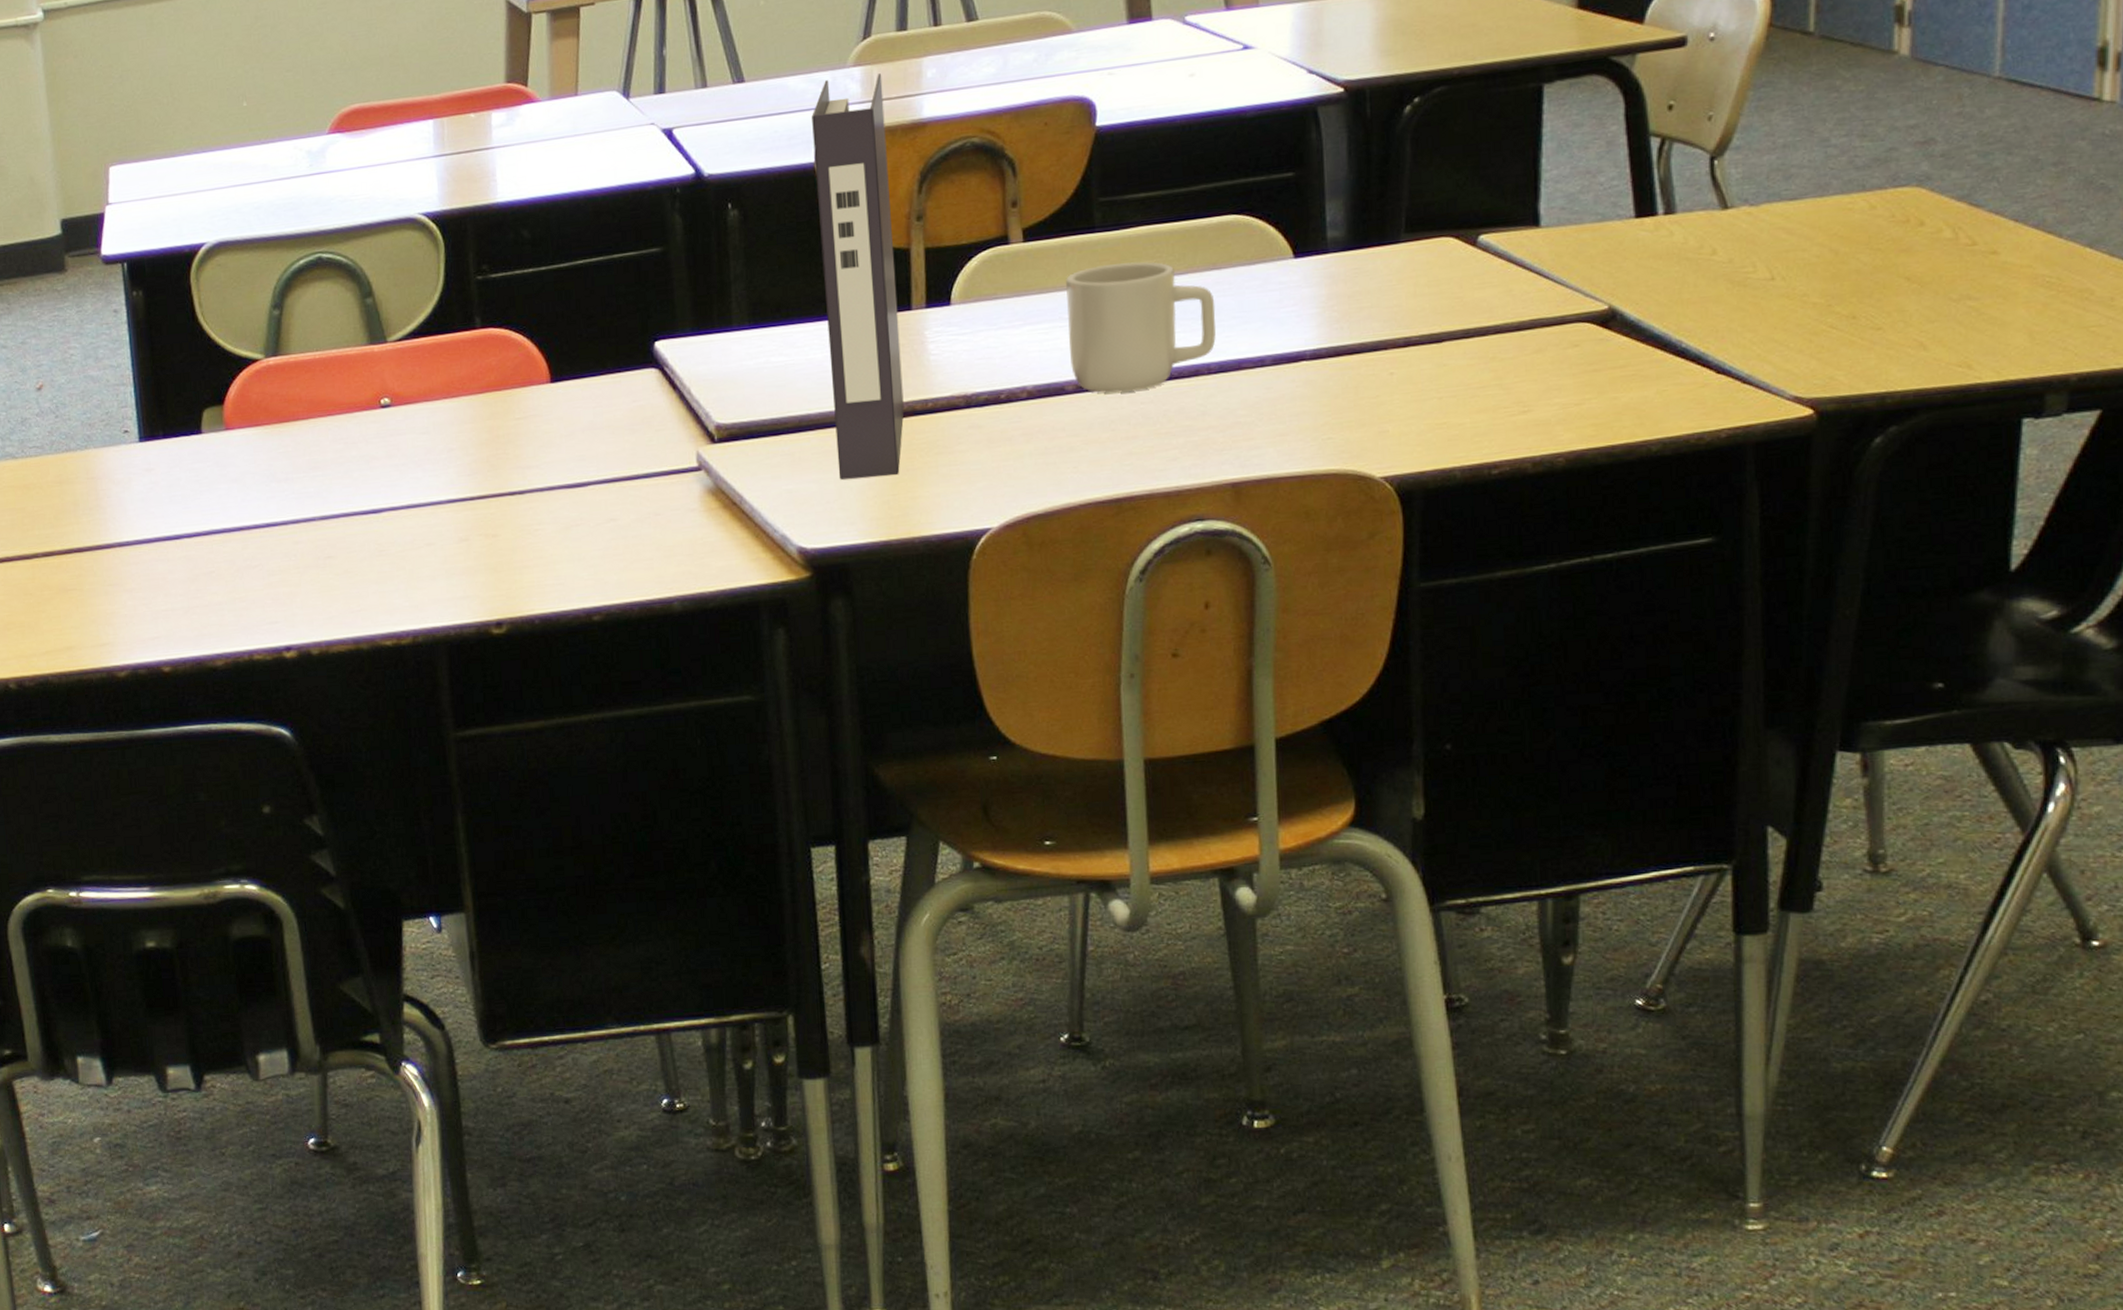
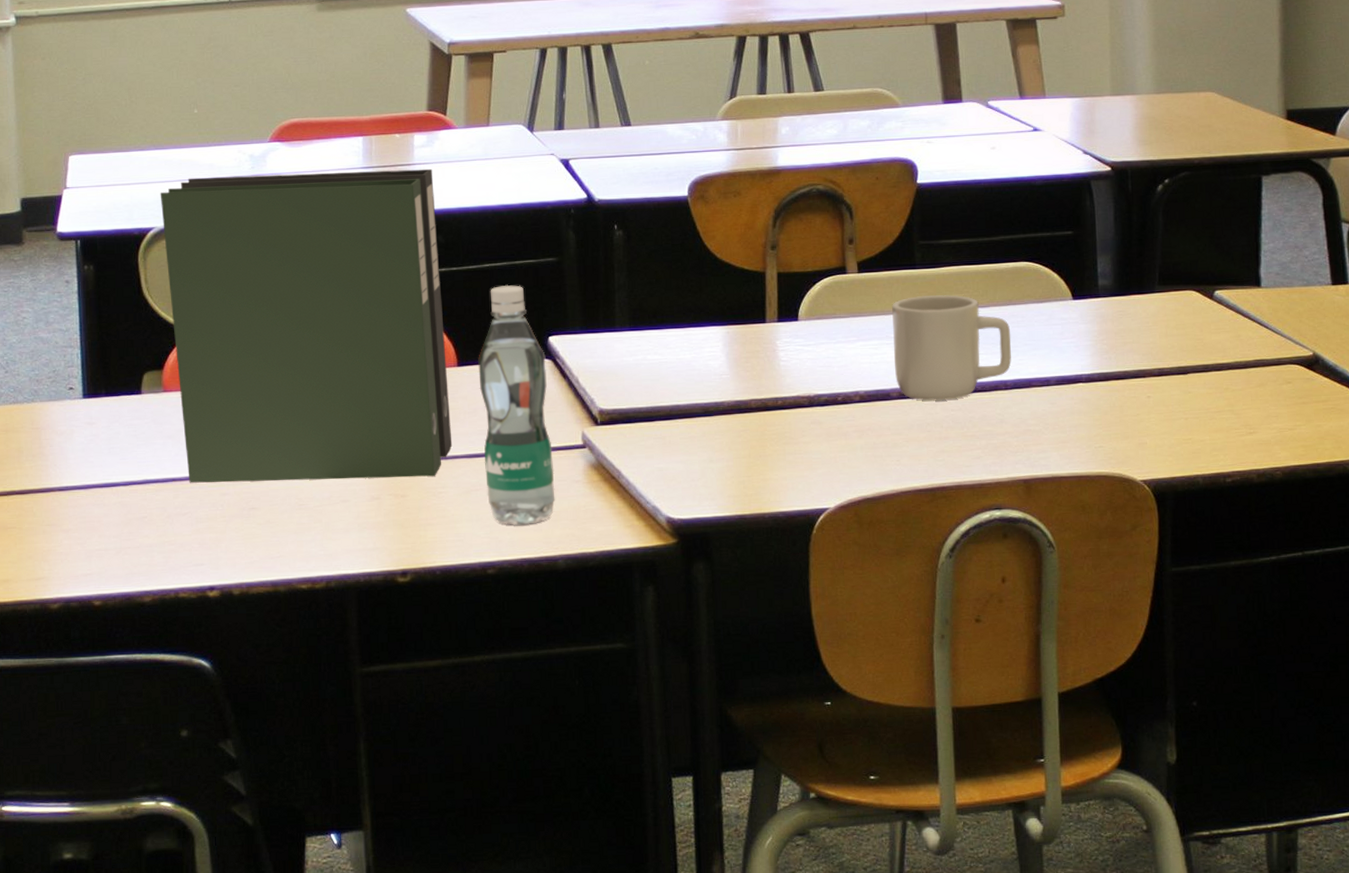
binder: none [210,151,548,532] -> present [160,168,453,483]
bottle: none [574,283,667,564] -> present [478,284,555,525]
binder: present [812,73,904,480] -> none [686,127,758,461]

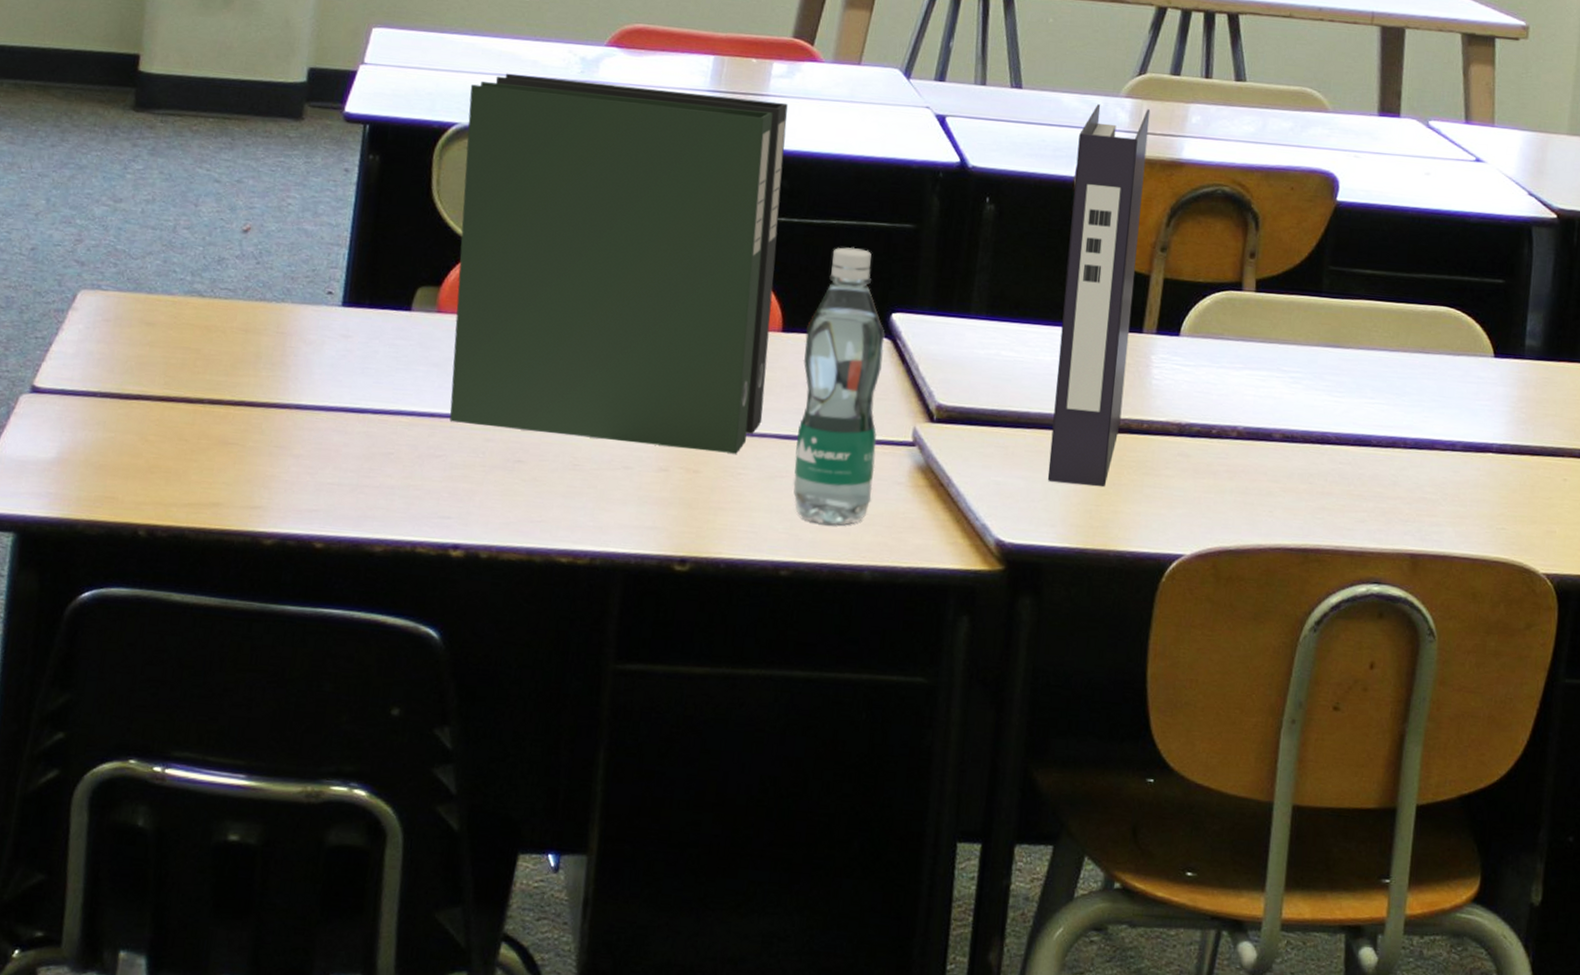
binder: none [686,127,758,461] -> present [1047,104,1151,486]
mug: present [892,295,1011,401] -> none [1281,327,1419,451]

